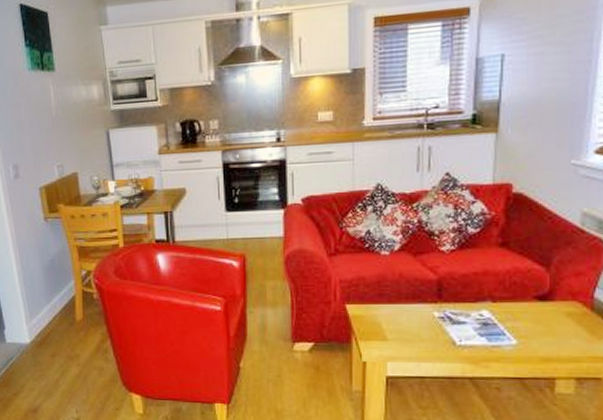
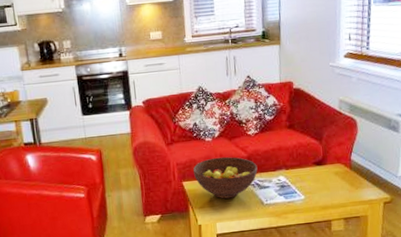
fruit bowl: none [362,277,451,332] -> present [193,156,258,199]

